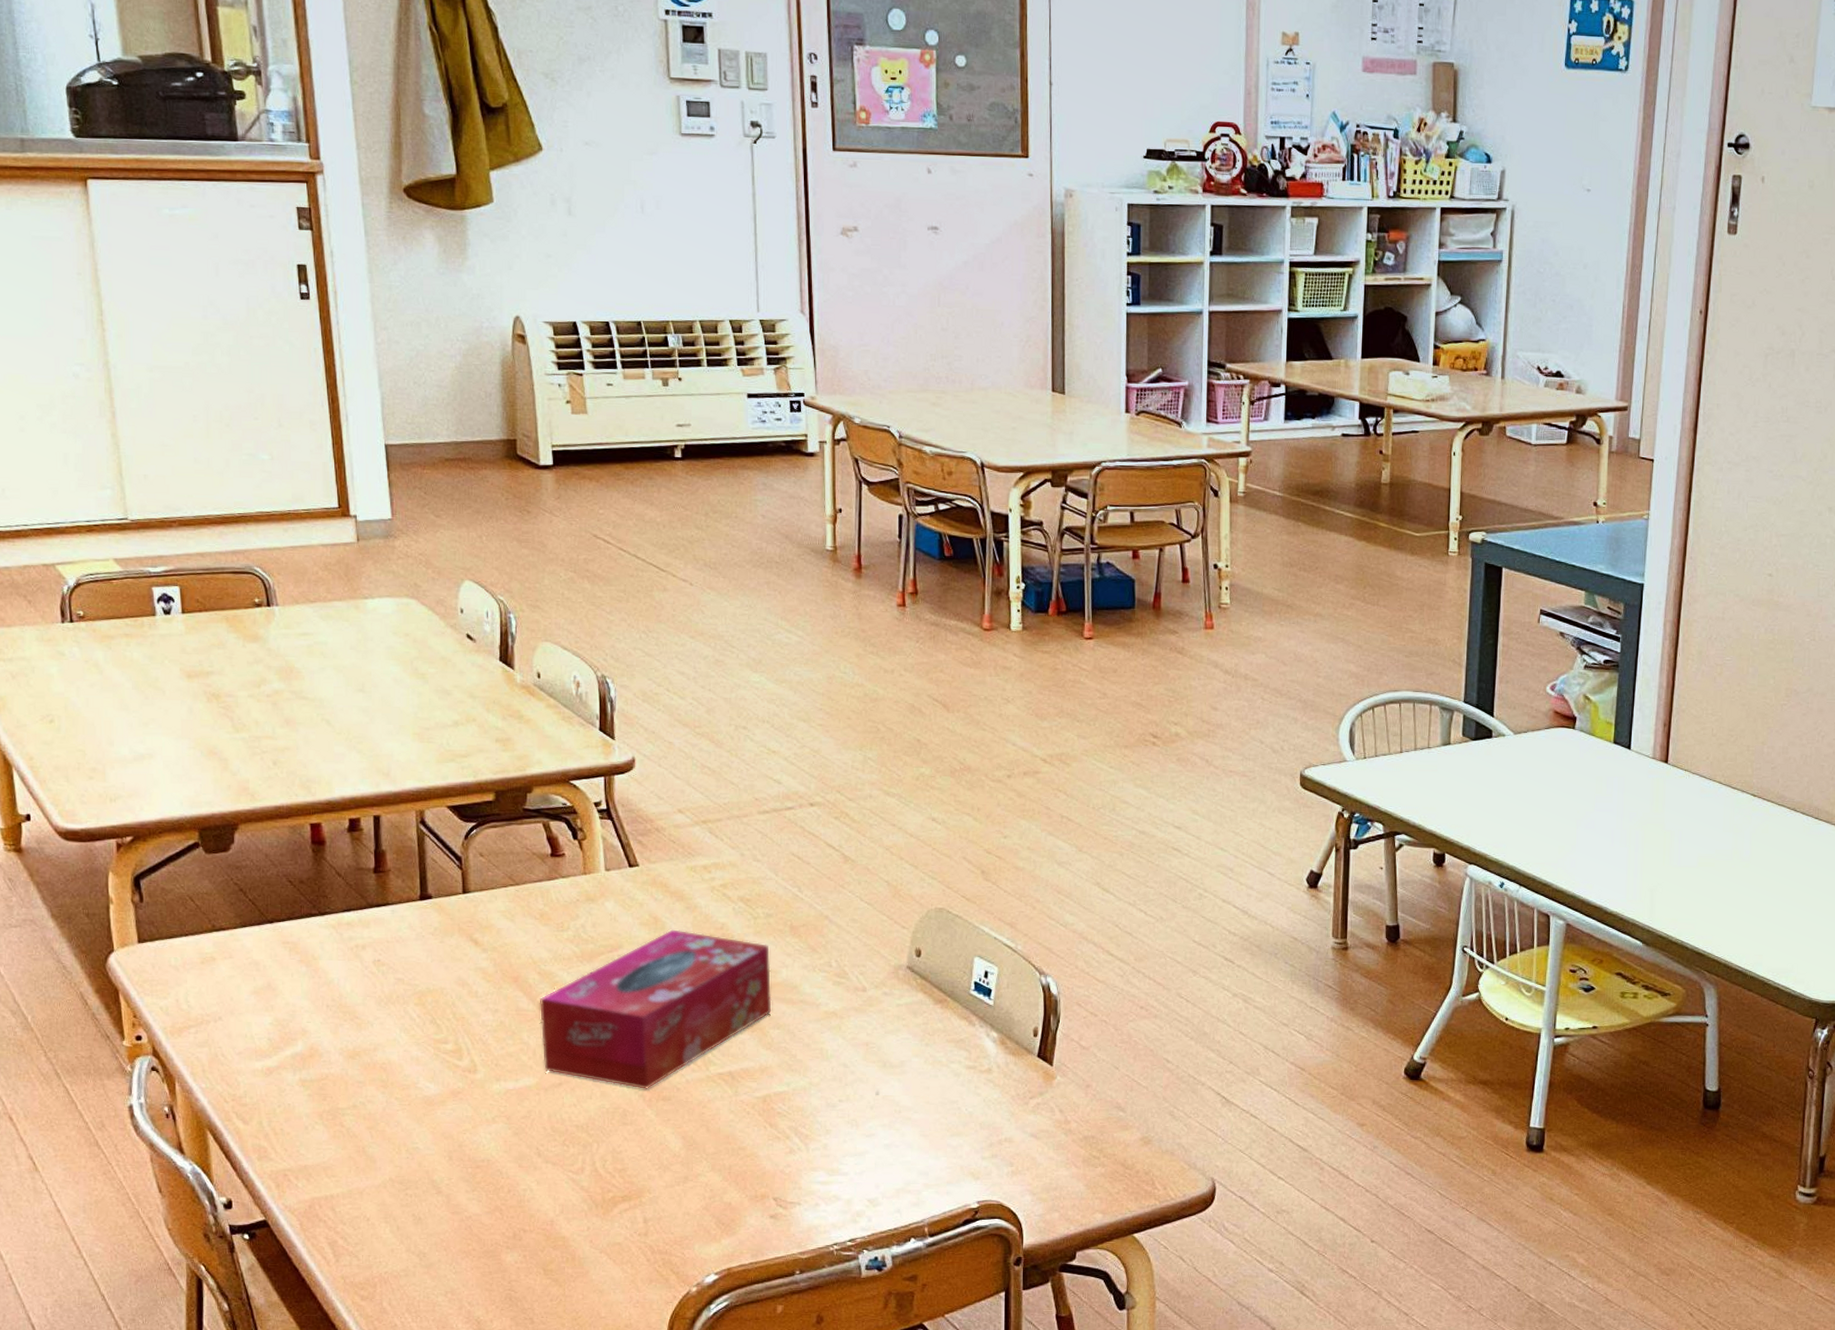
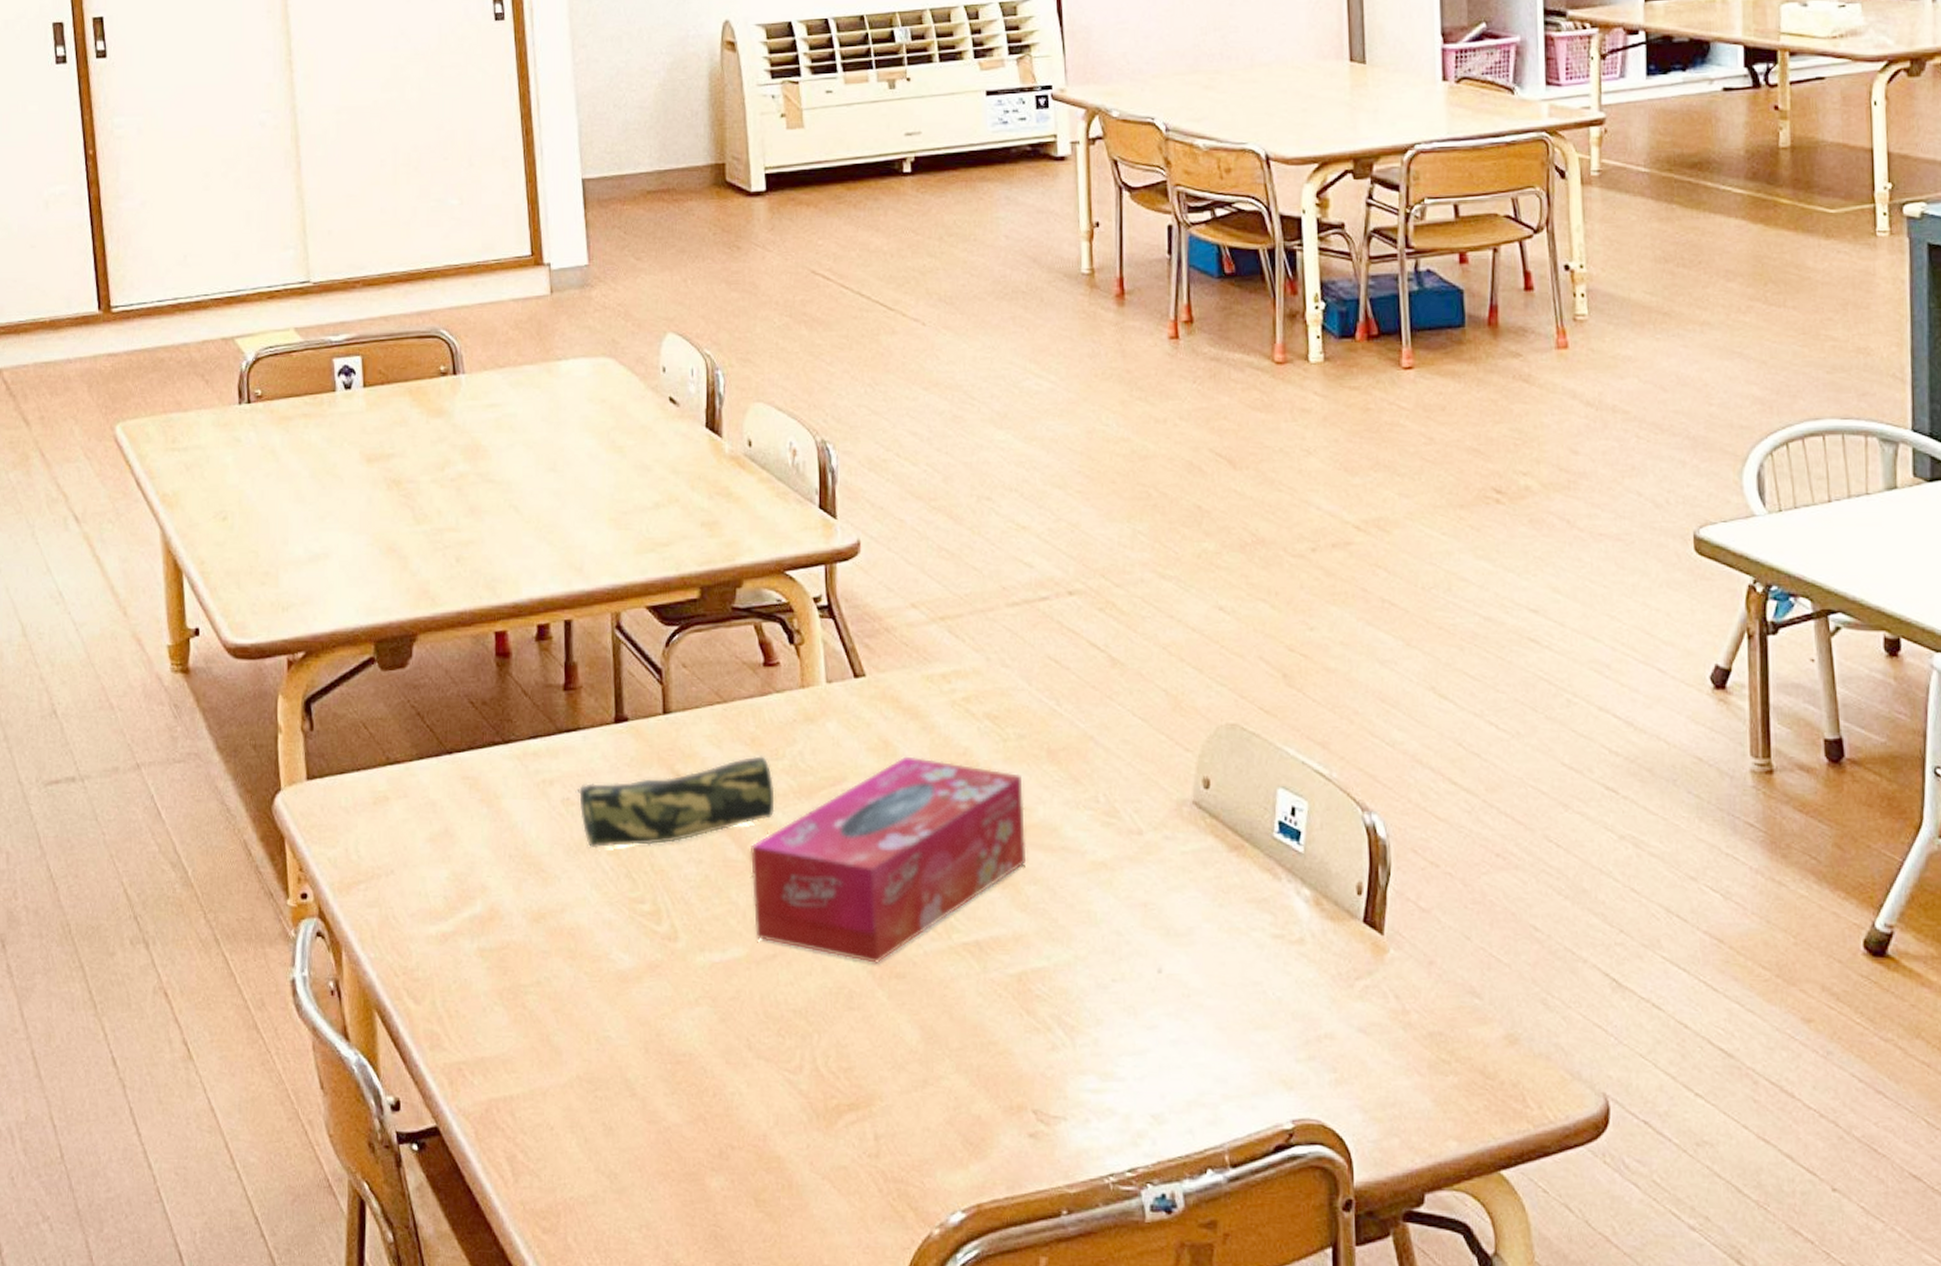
pencil case: none [385,928,561,1000] -> present [575,756,775,849]

